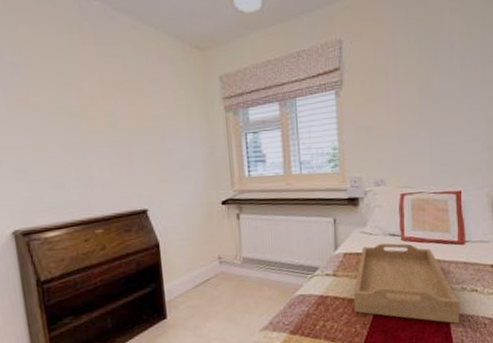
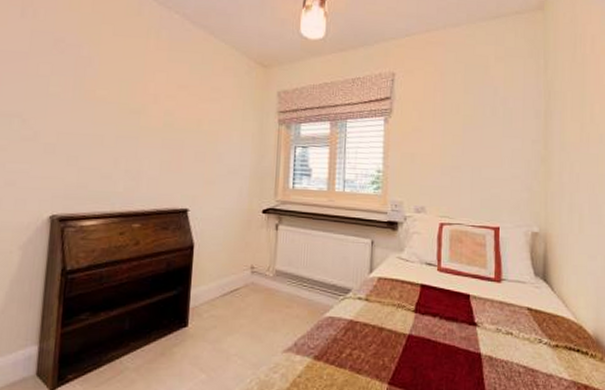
serving tray: present [353,243,460,323] -> none [383,271,494,368]

